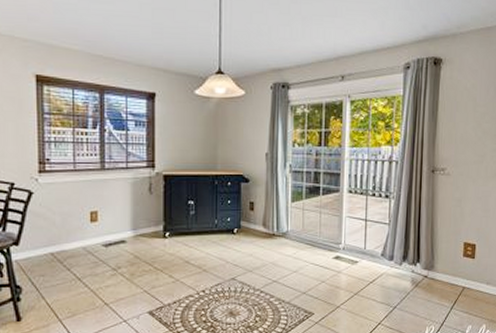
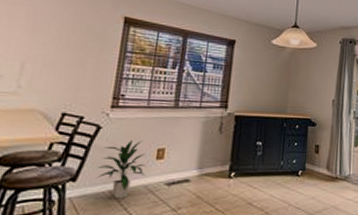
indoor plant: none [36,204,82,261] -> present [97,140,146,199]

